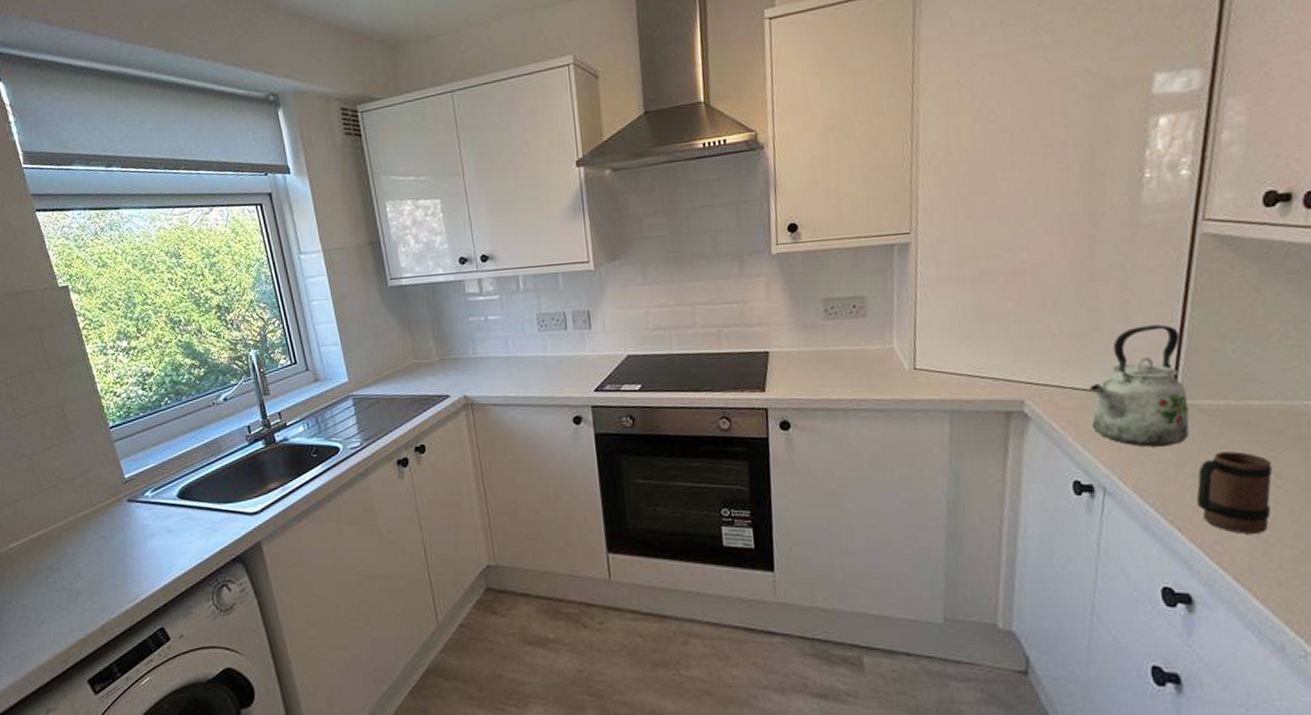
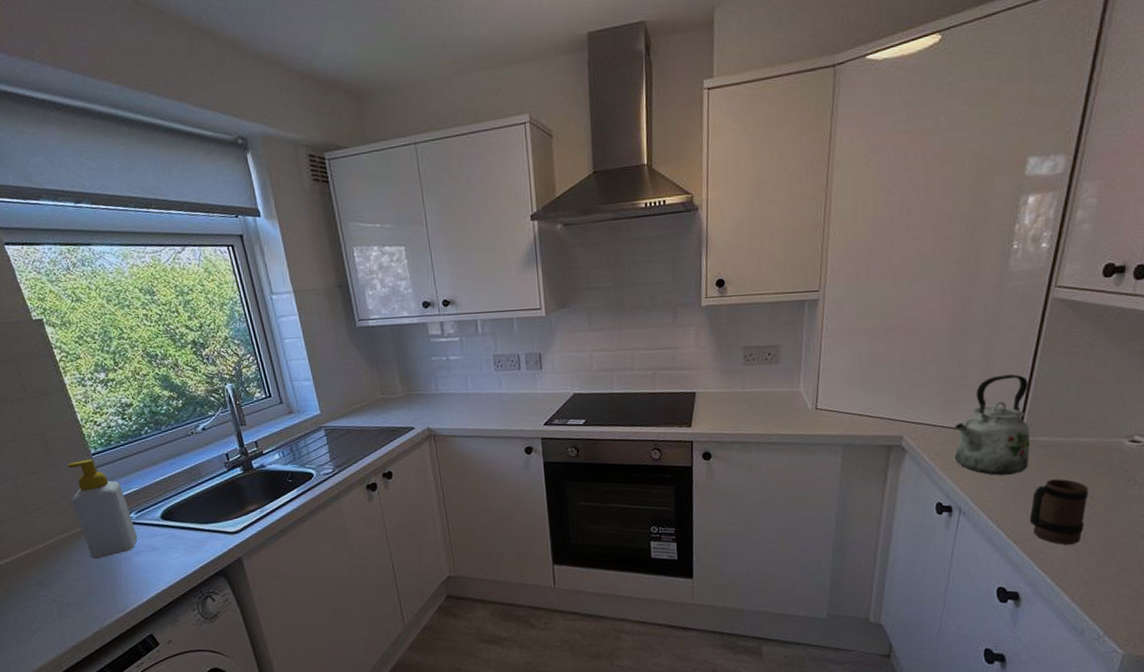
soap bottle: none [85,432,153,542] -> present [67,459,138,559]

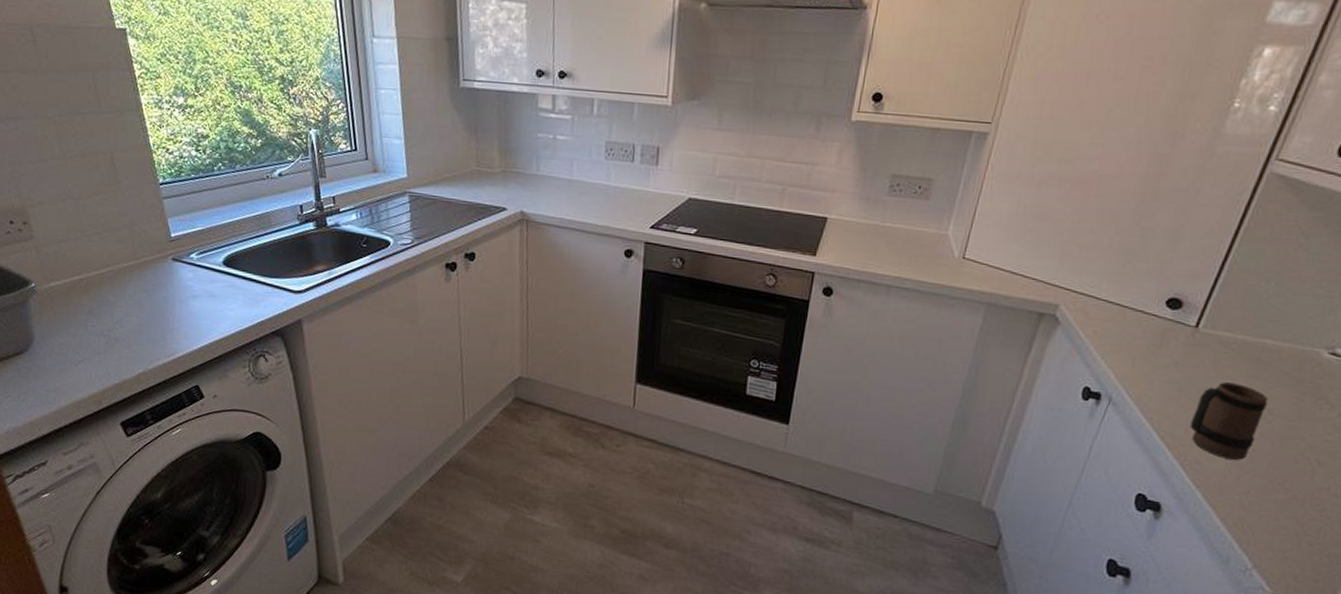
soap bottle: present [67,459,138,559] -> none [132,188,196,296]
kettle: present [954,374,1030,475] -> none [1115,252,1221,369]

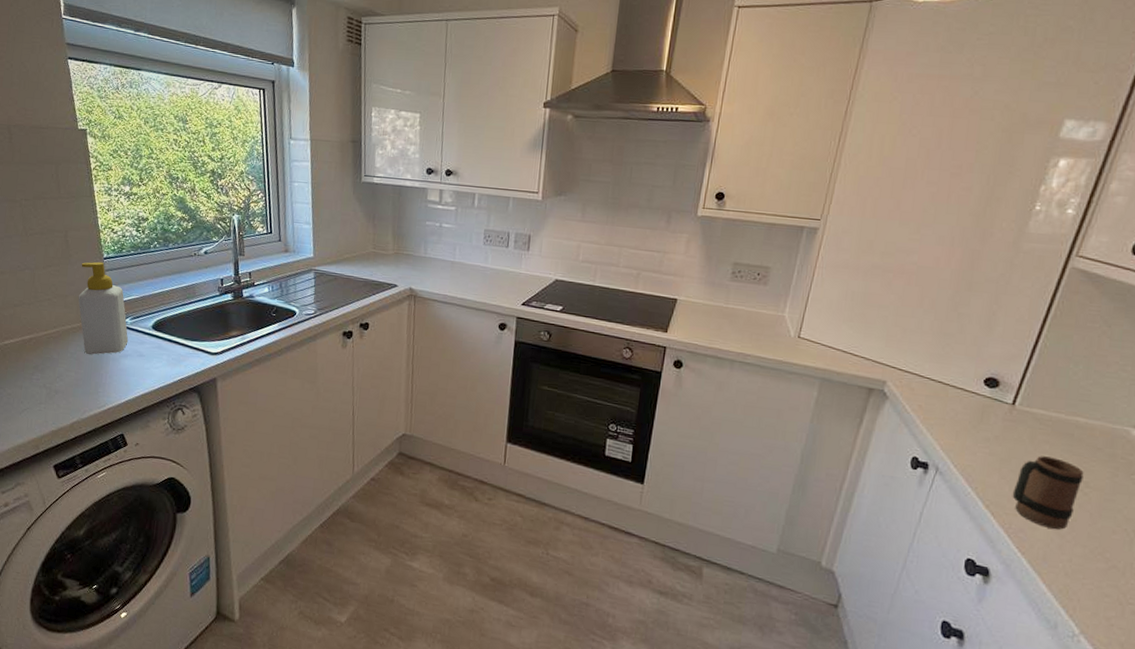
soap bottle: none [132,188,196,296] -> present [78,261,129,355]

